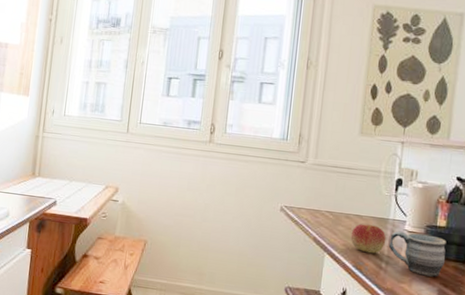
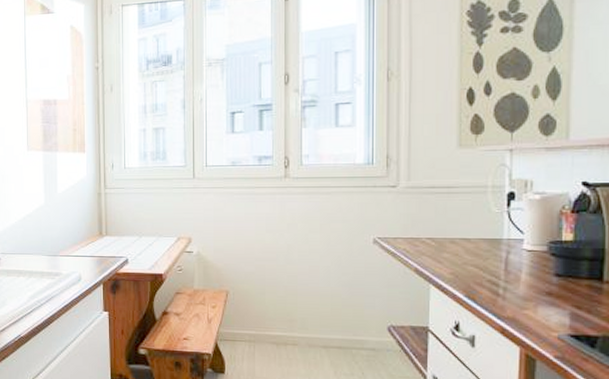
apple: present [350,224,386,254] -> none [458,248,502,280]
mug: present [388,231,446,277] -> none [505,251,577,299]

